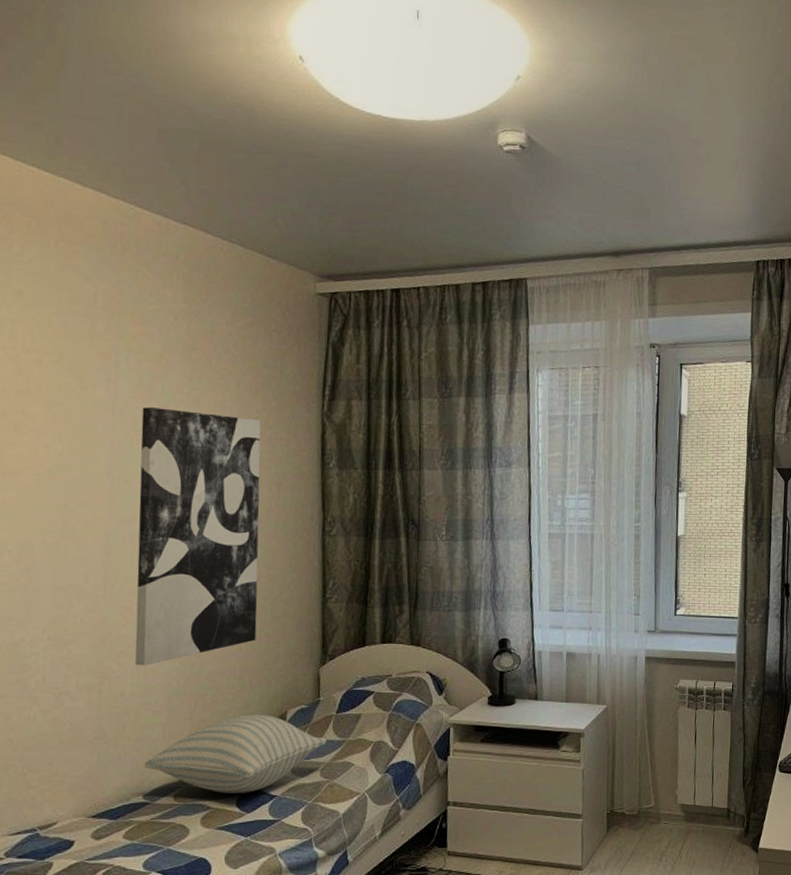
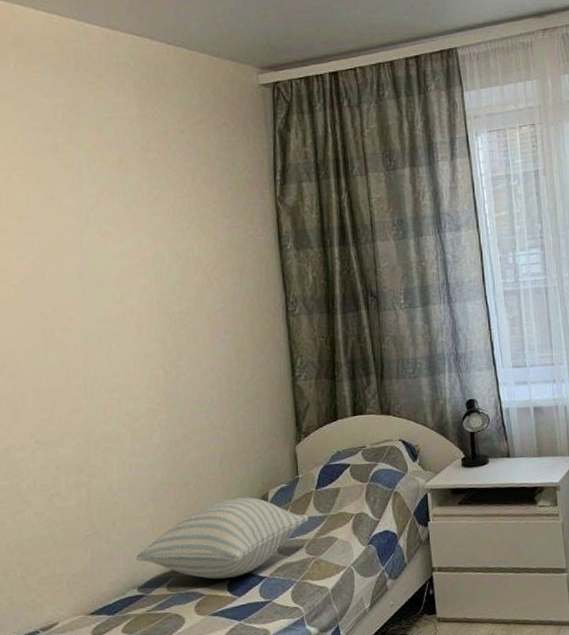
wall art: present [135,407,261,666] -> none [106,209,232,461]

